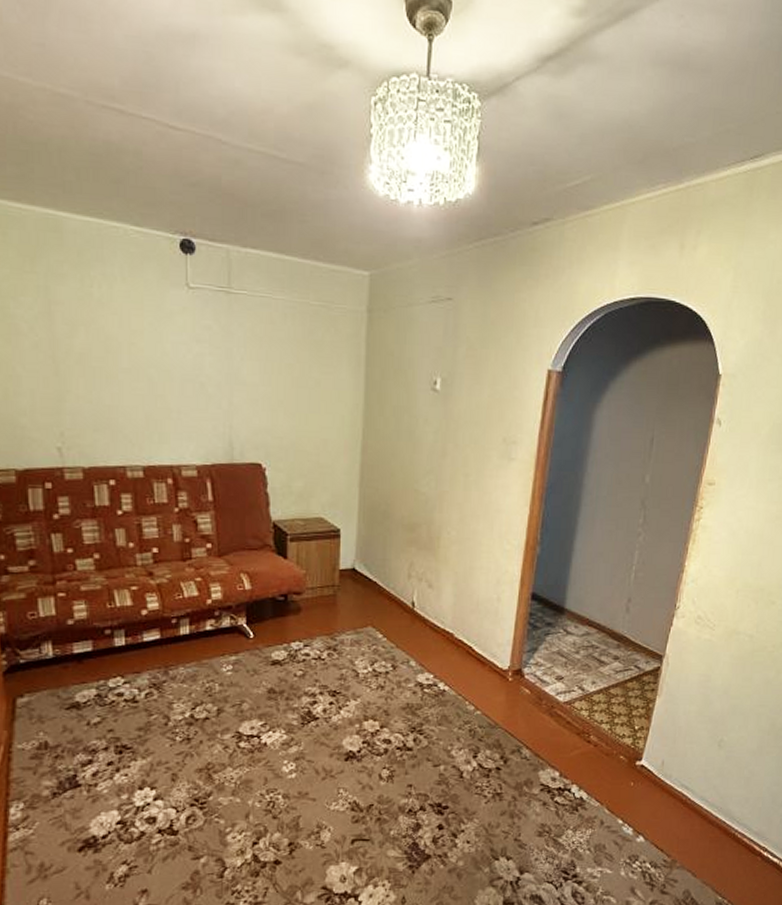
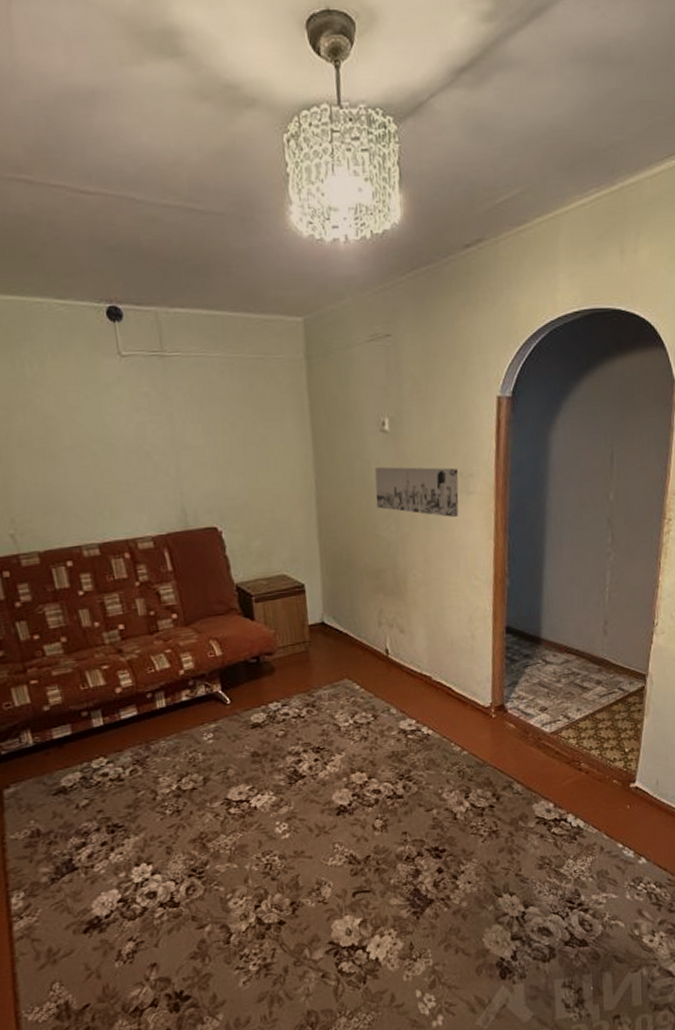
wall art: none [419,424,503,481] -> present [375,466,459,517]

